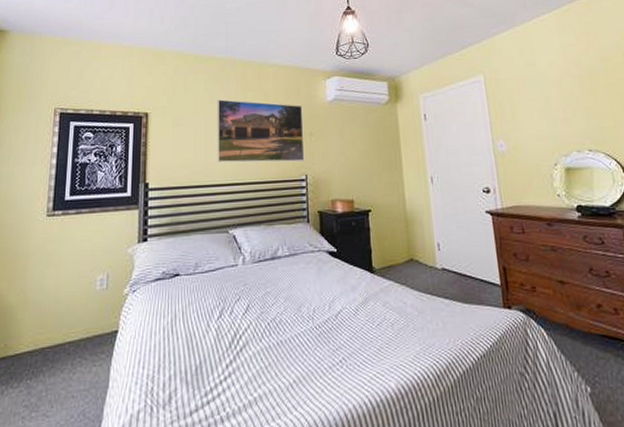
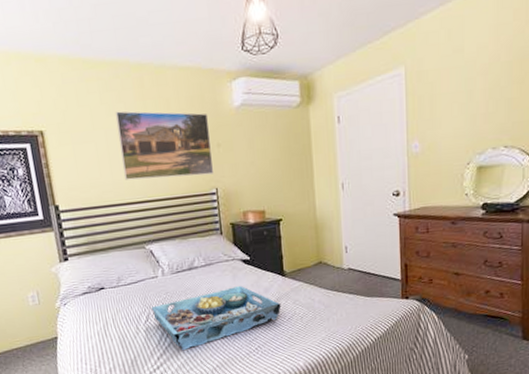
serving tray: none [226,280,370,358] -> present [151,285,281,351]

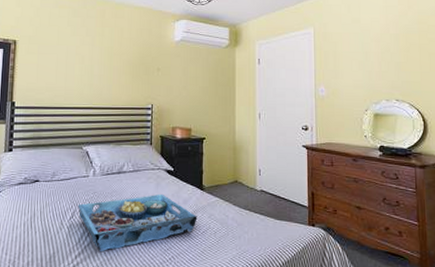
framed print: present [115,111,214,180] -> none [75,33,153,92]

